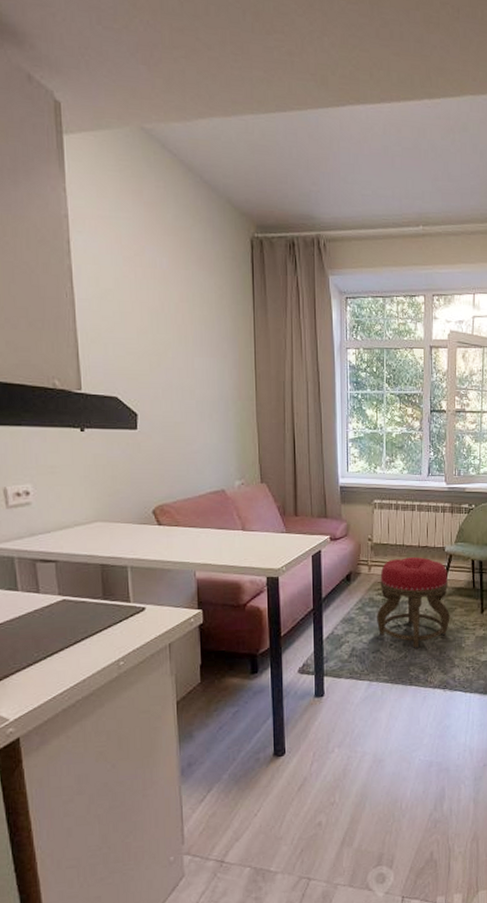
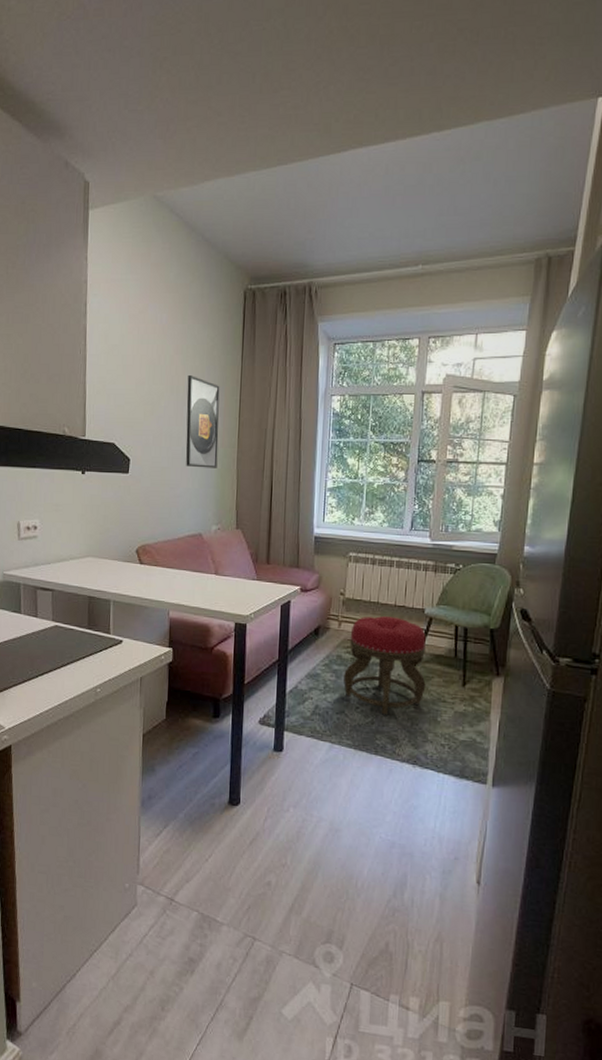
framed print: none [196,324,236,422] -> present [186,374,220,468]

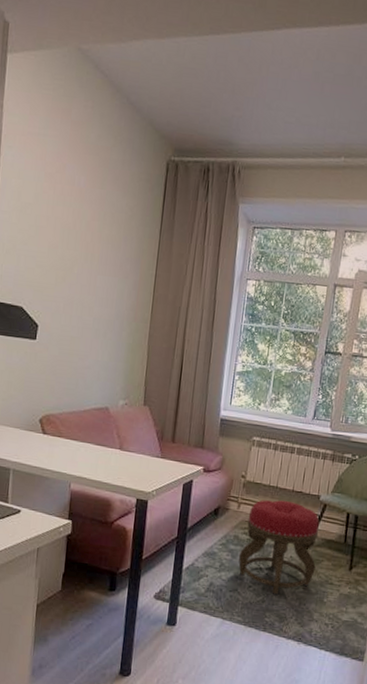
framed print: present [186,374,220,468] -> none [96,243,136,343]

